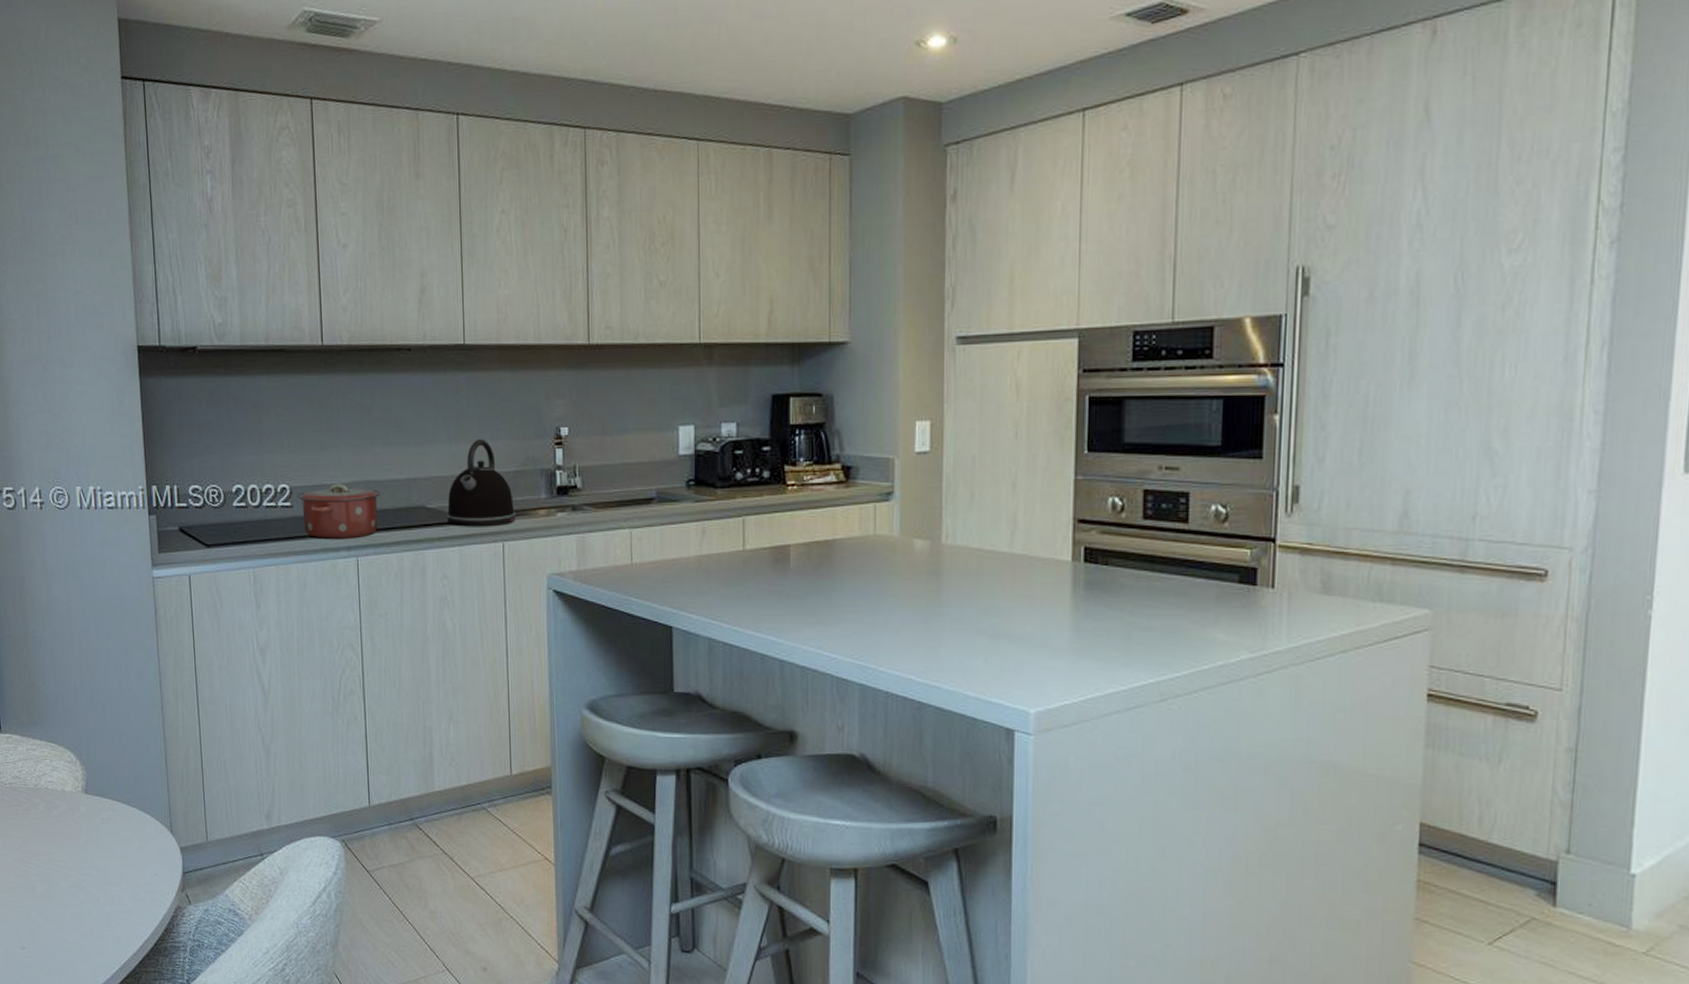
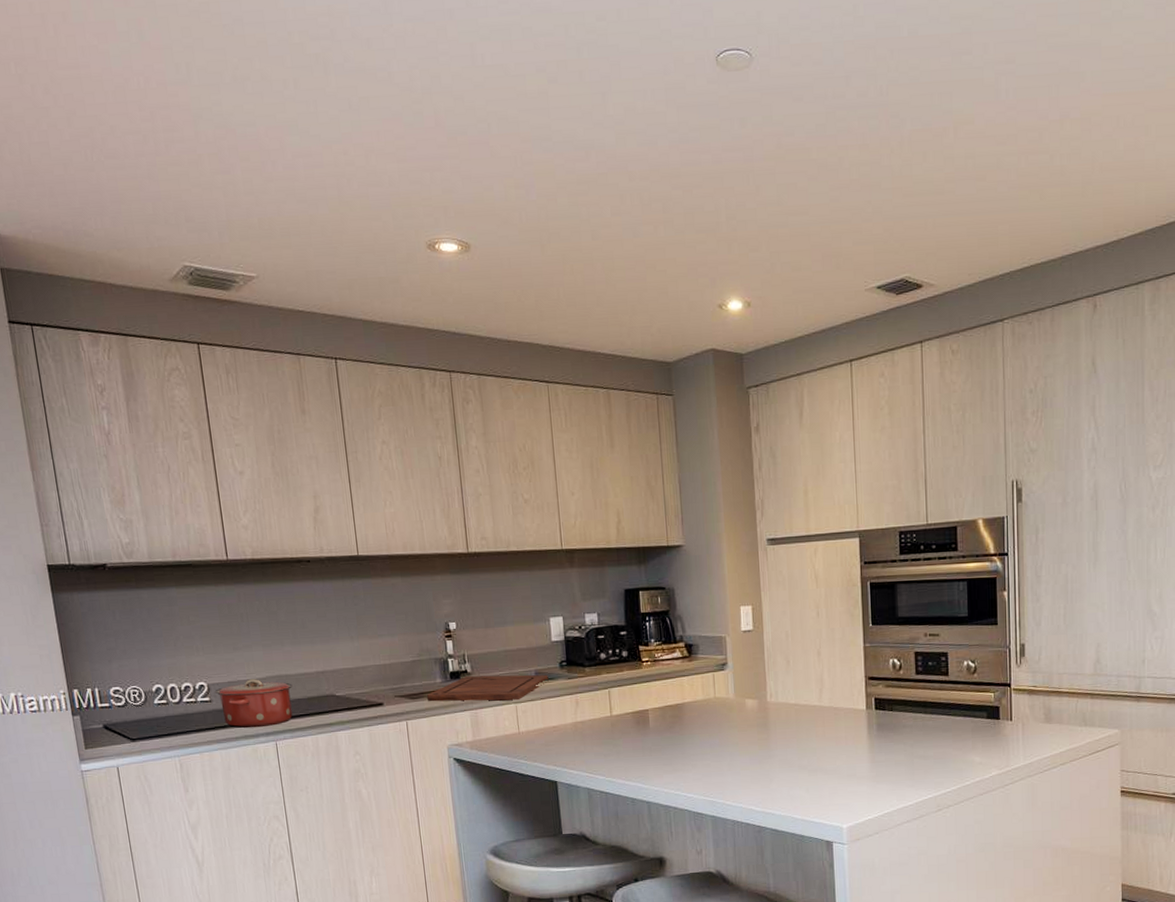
kettle: present [446,439,517,527] -> none [354,635,416,711]
cutting board: none [529,493,672,525] -> present [427,674,549,702]

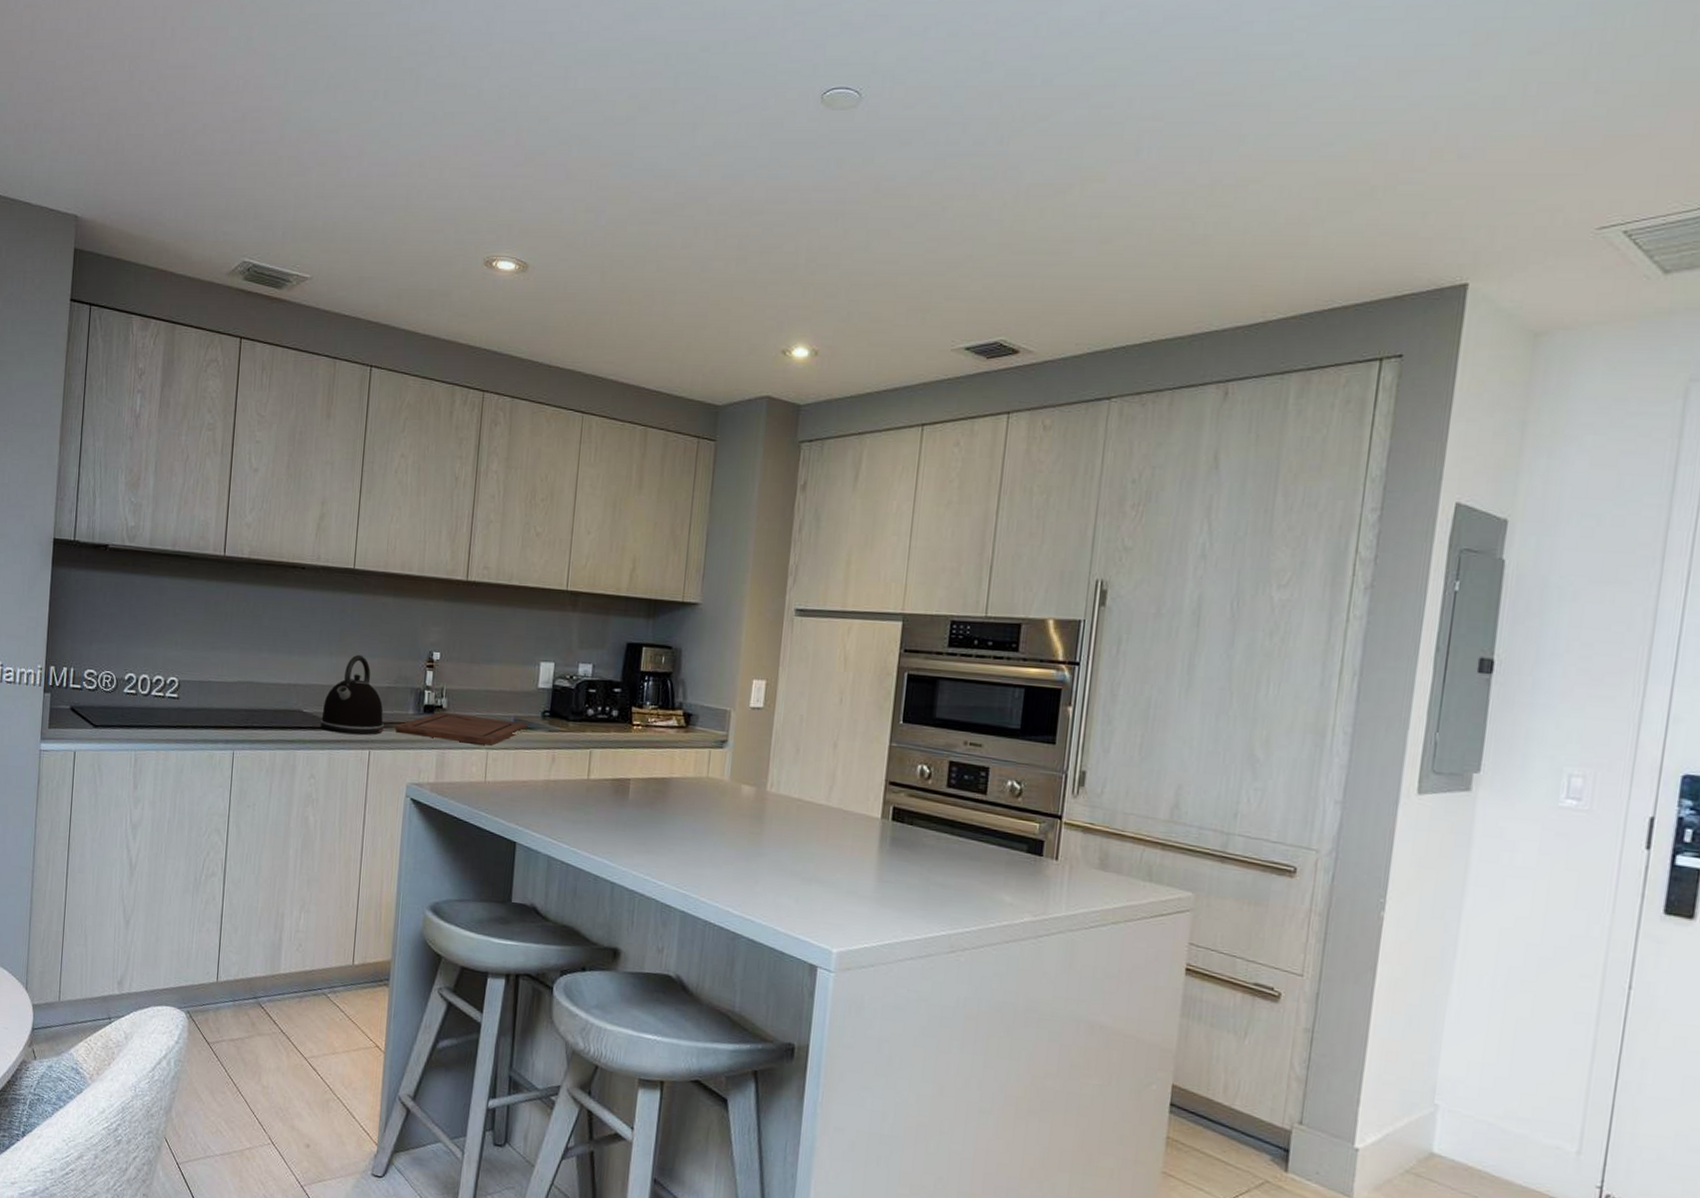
casserole: present [214,679,293,729] -> none [184,681,262,734]
kettle: none [354,635,416,711] -> present [320,655,385,736]

